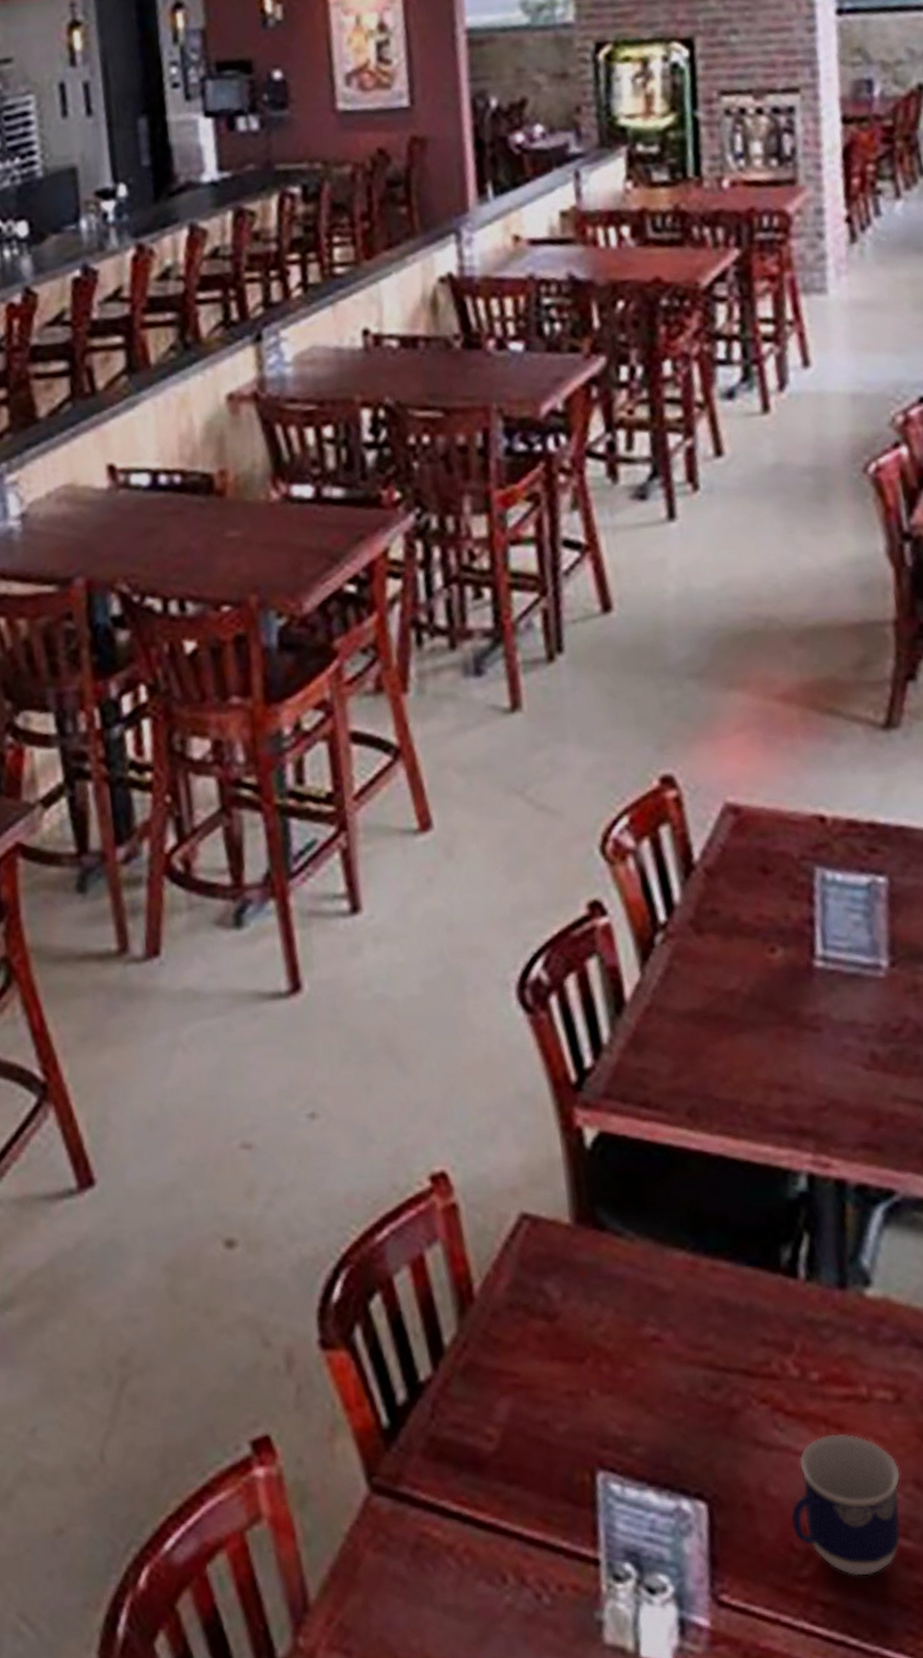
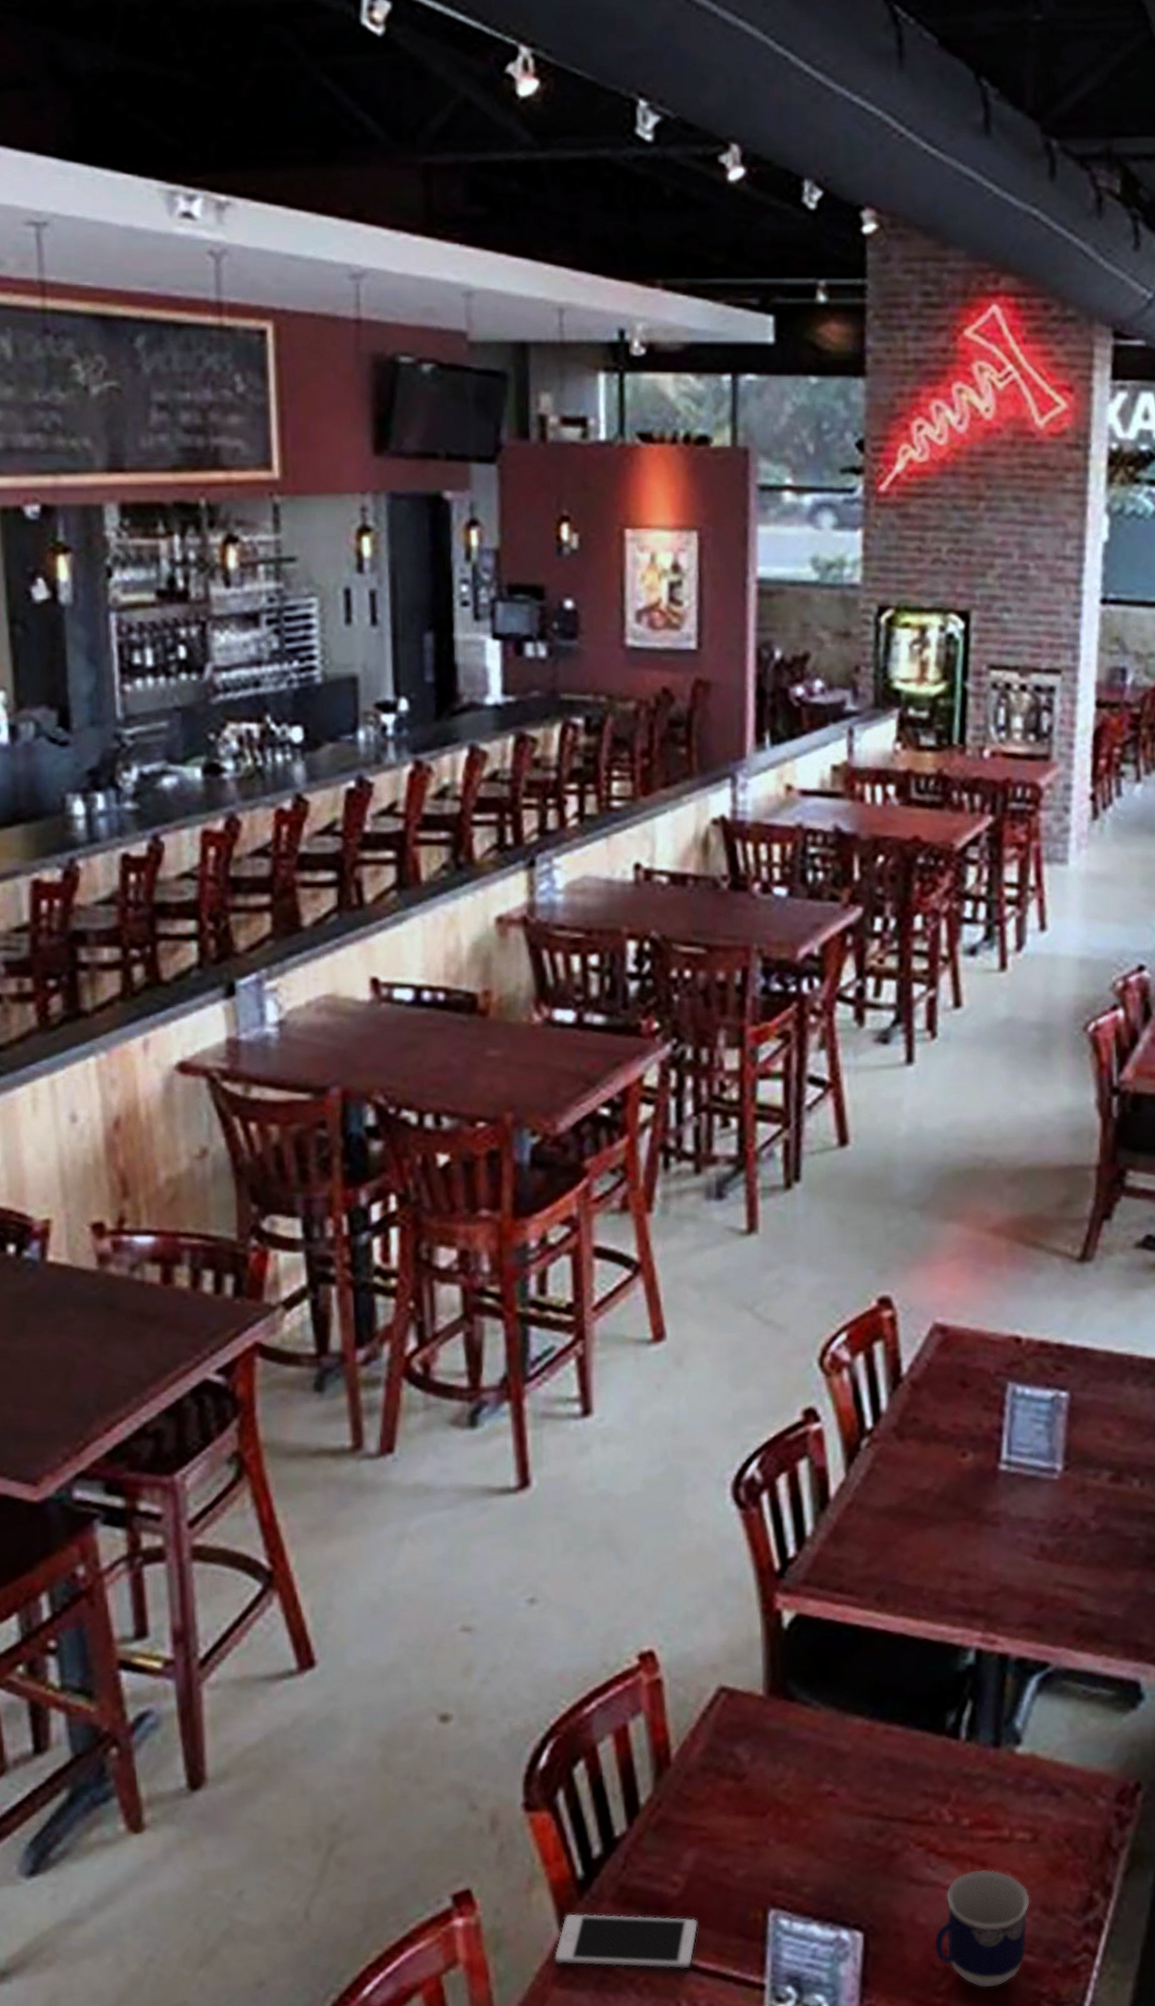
cell phone: none [364,1467,519,1537] -> present [555,1913,698,1969]

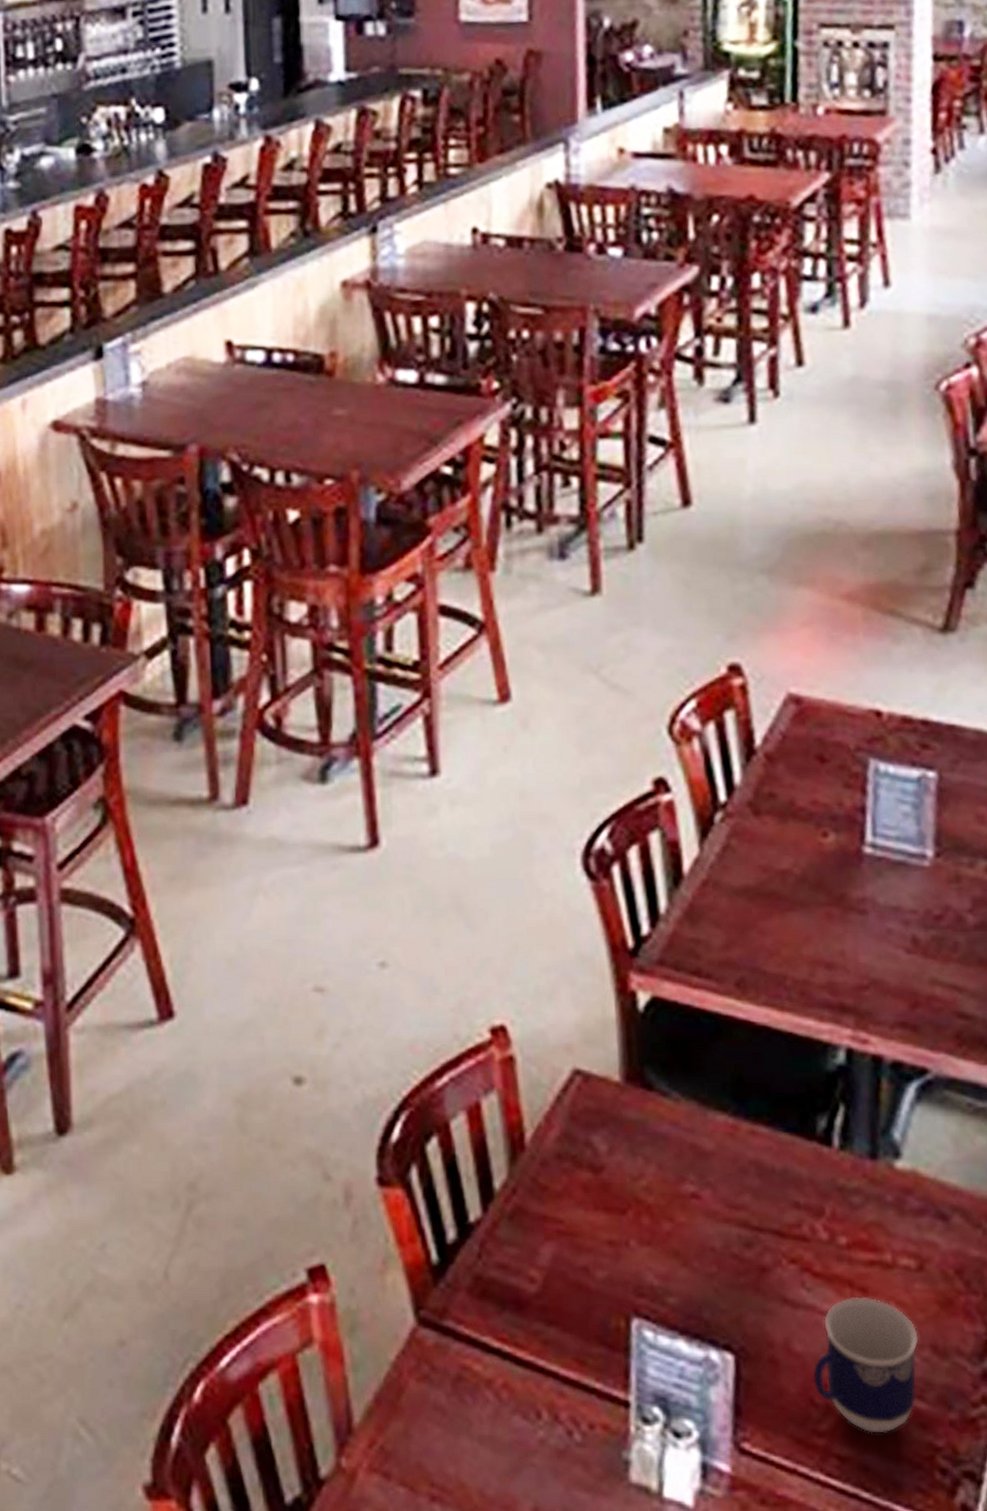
cell phone: present [555,1913,698,1969] -> none [410,1301,557,1375]

